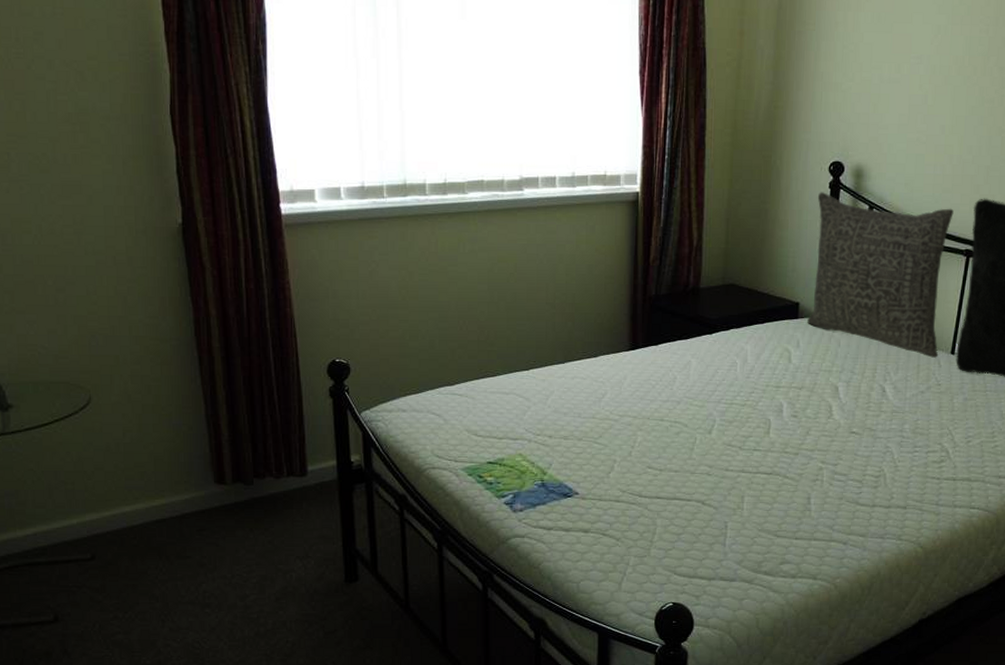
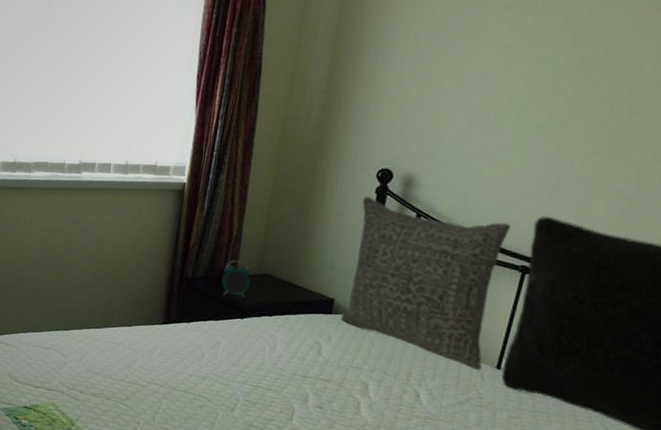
alarm clock: none [686,272,716,312] -> present [221,260,251,298]

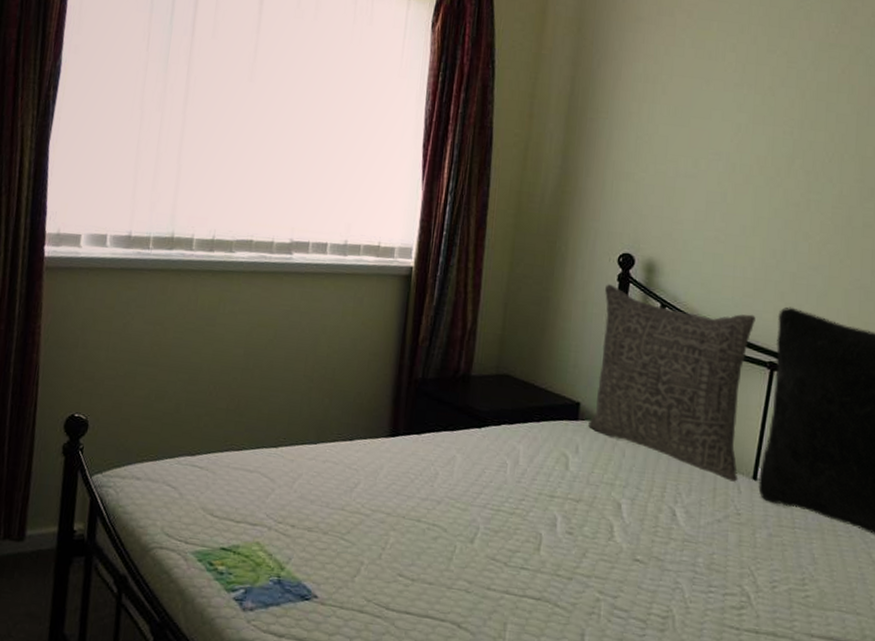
alarm clock: present [221,260,251,298] -> none [455,358,488,403]

